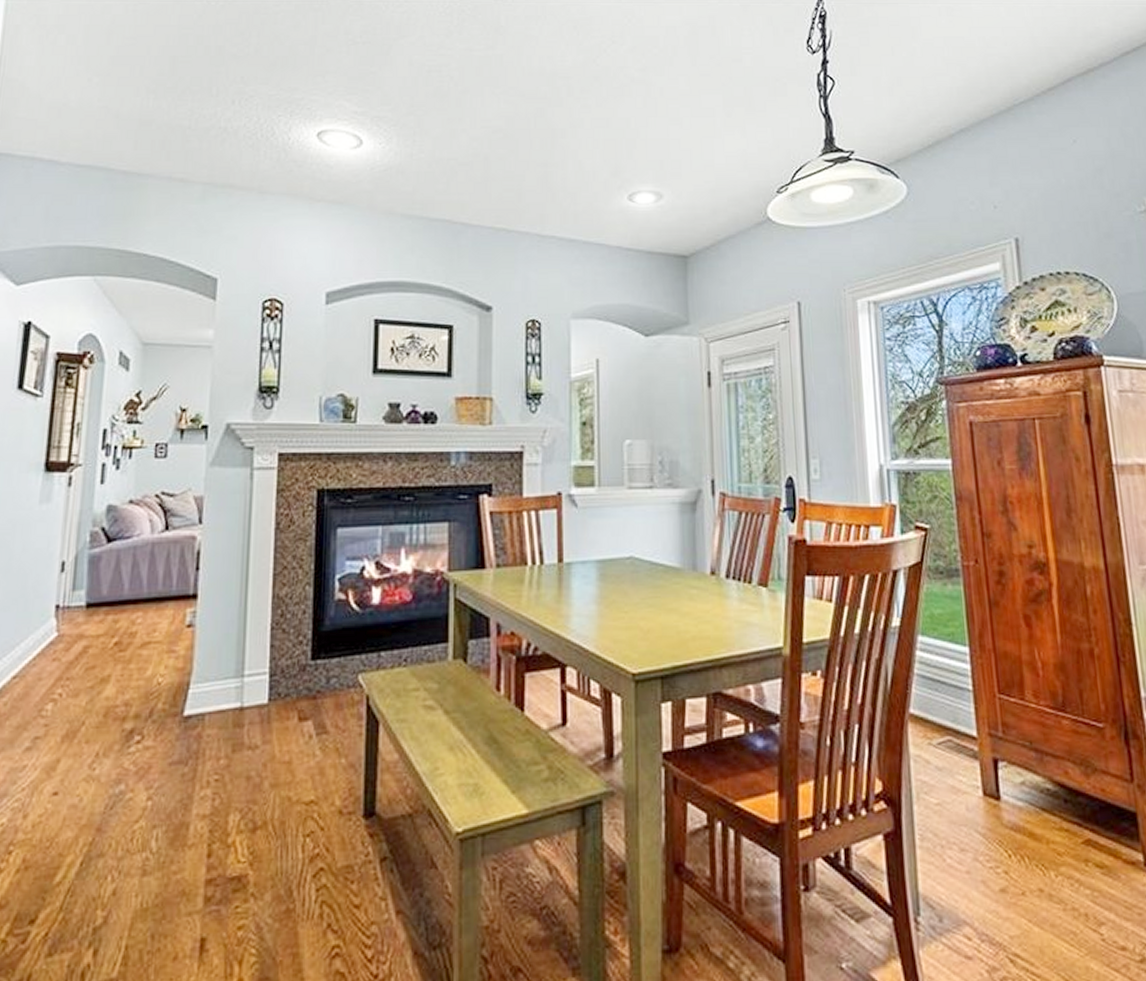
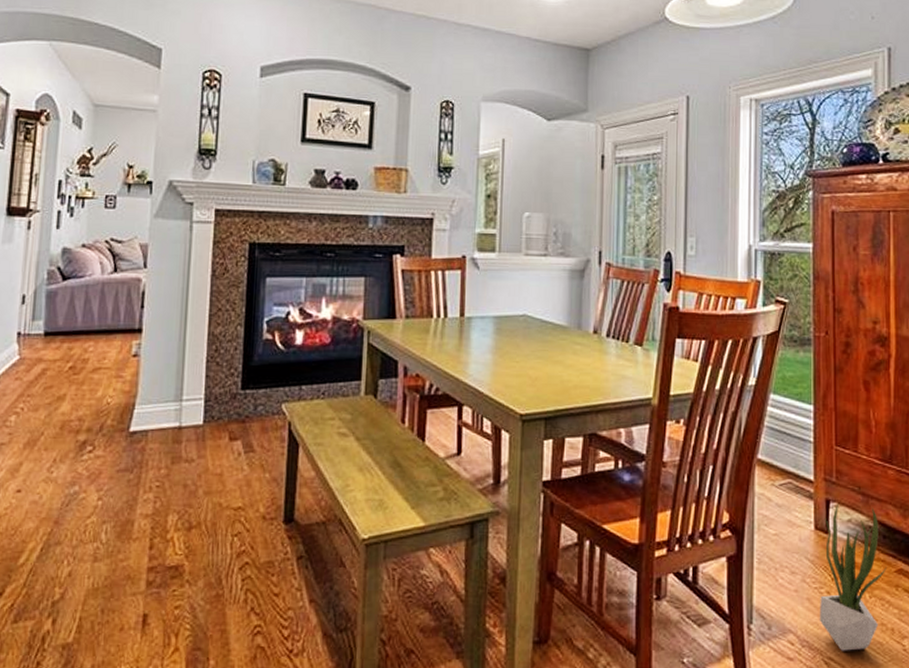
potted plant: none [993,763,1072,945] -> present [819,503,887,651]

